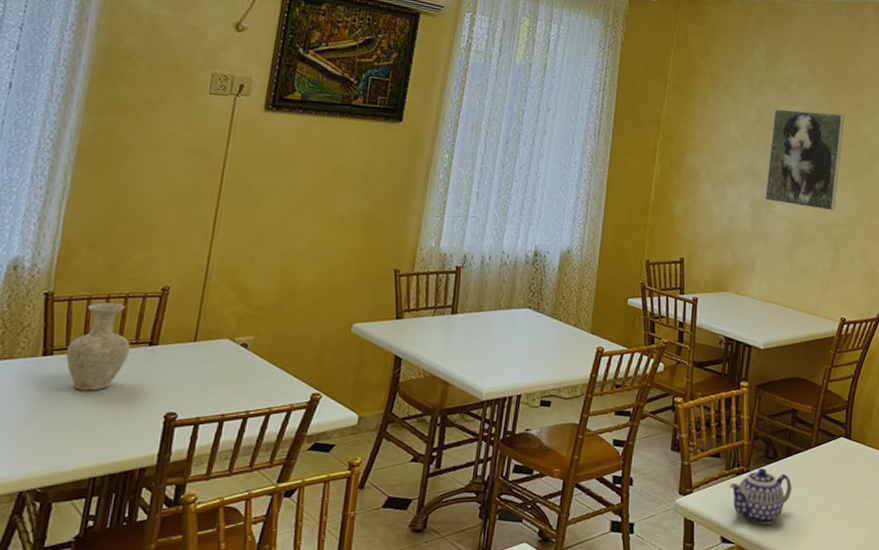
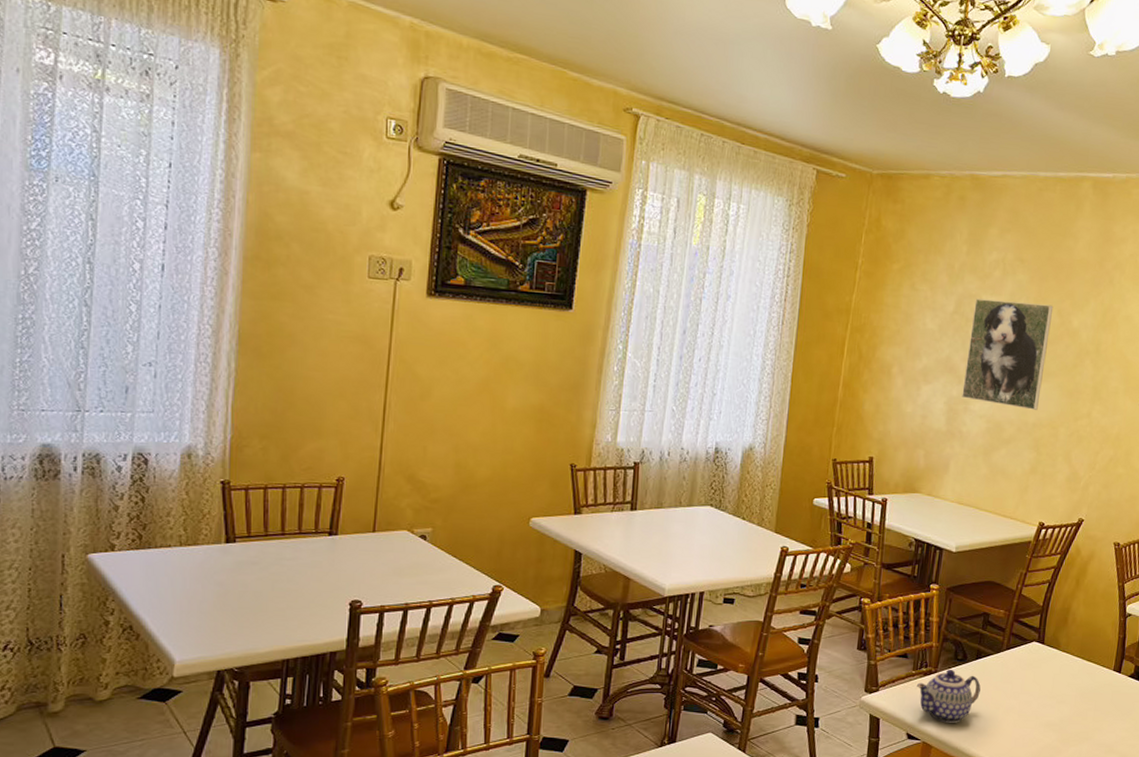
vase: present [65,302,130,391] -> none [248,492,310,578]

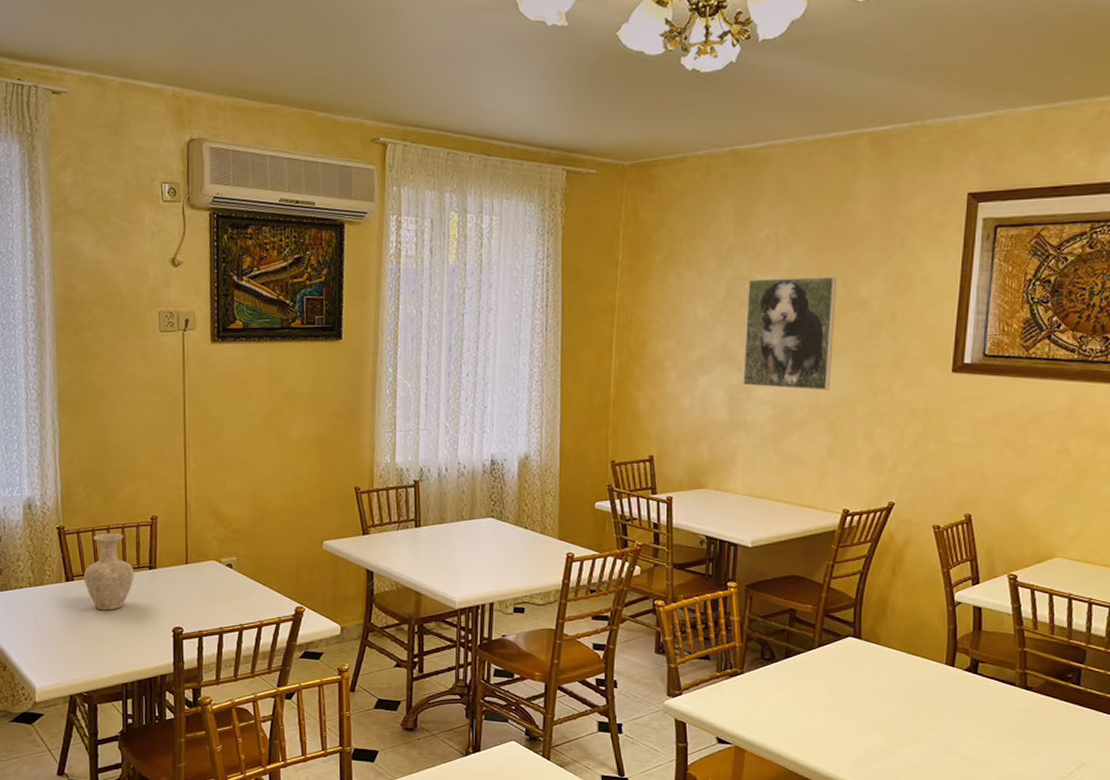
vase: none [248,492,310,578] -> present [83,533,134,611]
teapot: present [916,670,981,723] -> none [722,670,793,726]

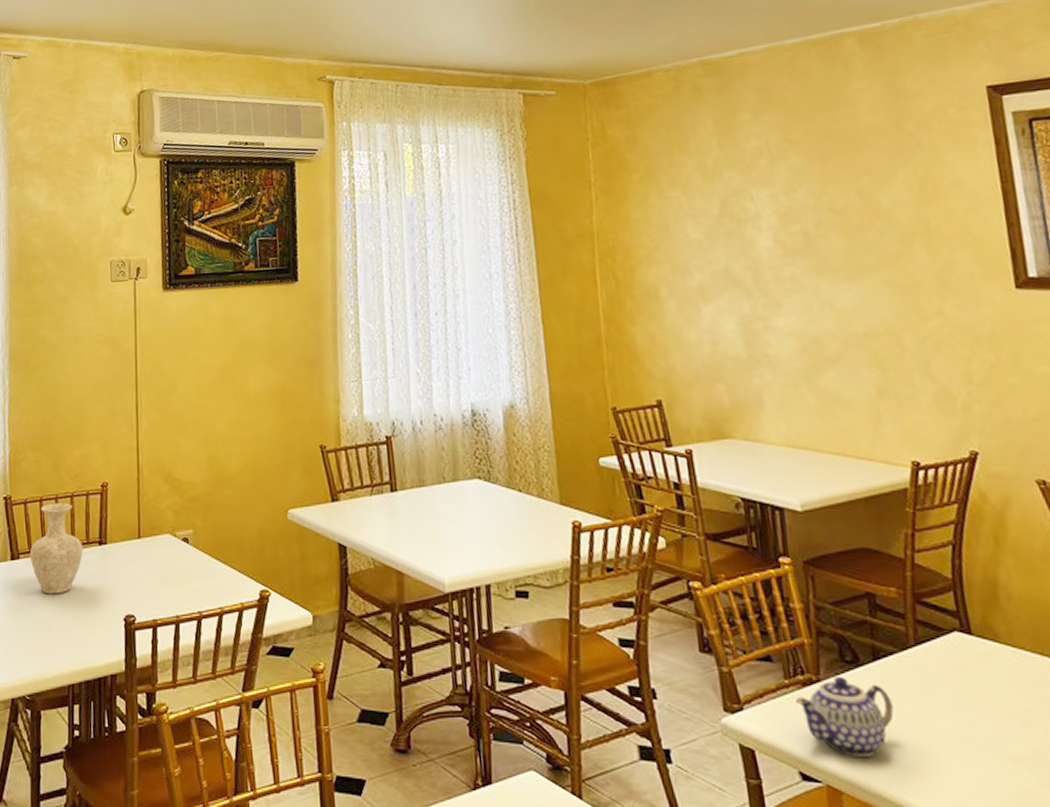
teapot: none [722,670,793,726] -> present [795,677,894,757]
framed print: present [743,276,838,391] -> none [743,186,865,317]

